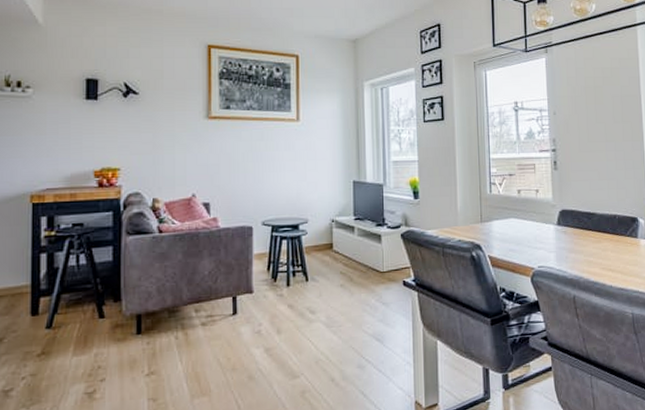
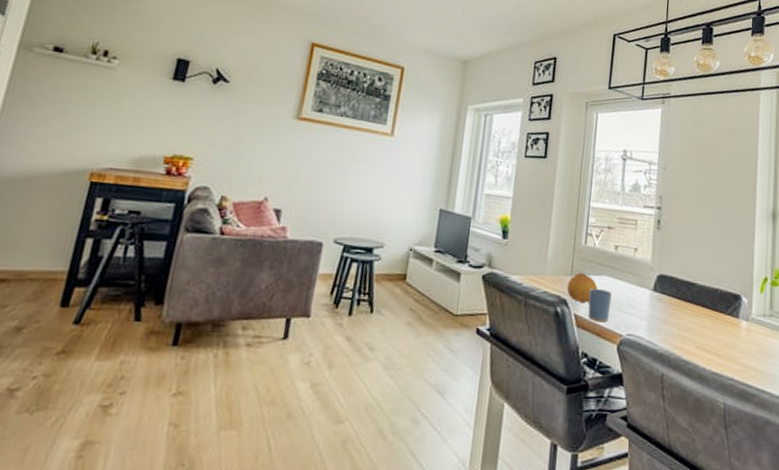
fruit: none [478,218,507,245] -> present [566,272,598,303]
mug: none [499,230,521,260] -> present [588,288,612,323]

